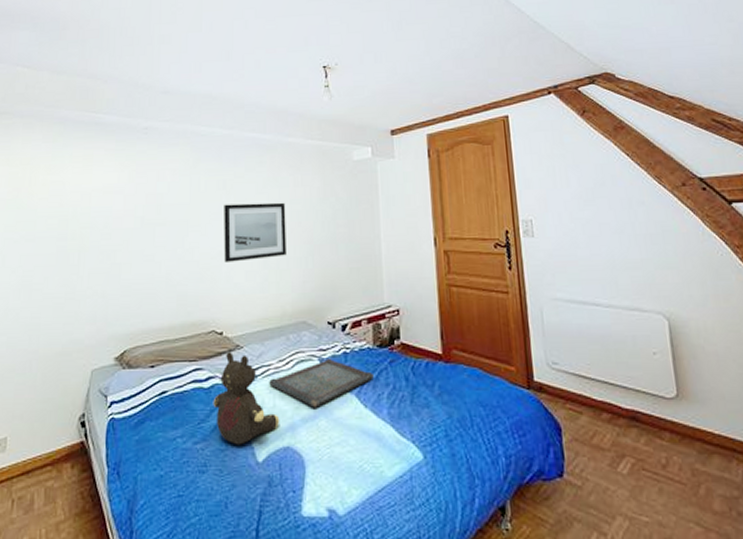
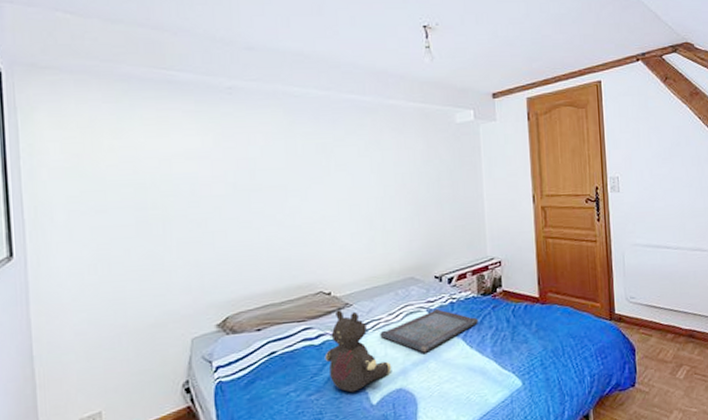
wall art: present [224,202,286,262] -> none [324,165,392,226]

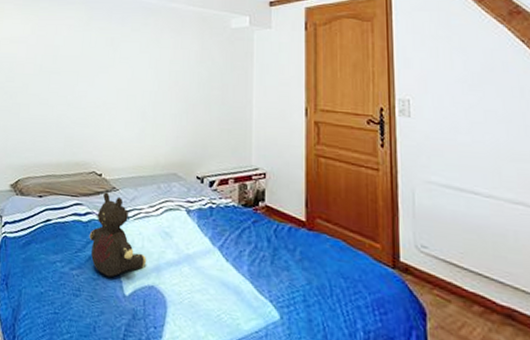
serving tray: present [380,309,478,353] -> none [139,211,236,255]

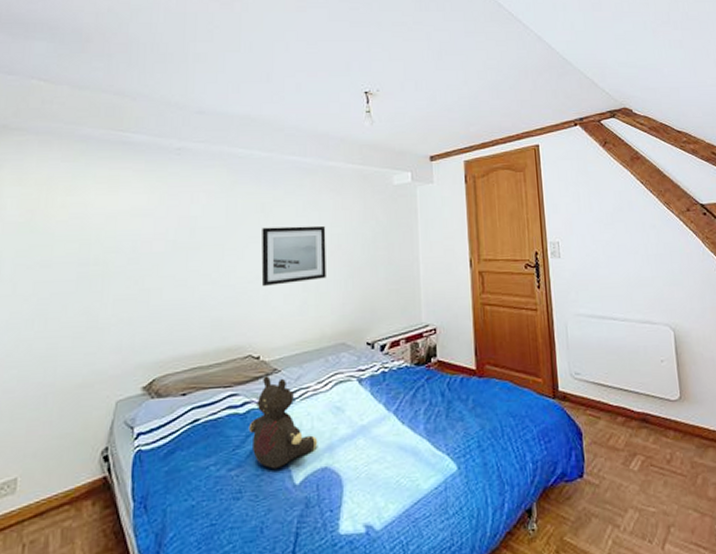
wall art: none [107,60,165,113] -> present [261,225,326,286]

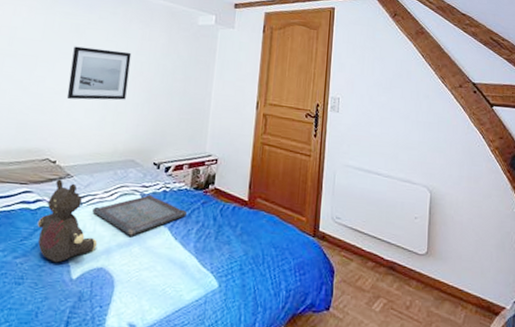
serving tray: none [307,379,411,427] -> present [92,195,187,236]

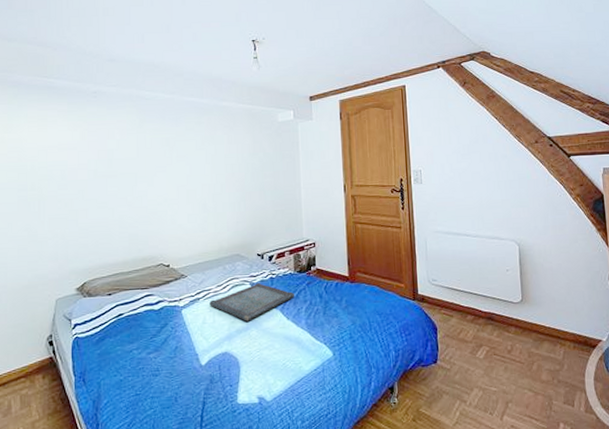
teddy bear: present [37,179,98,263] -> none [163,280,219,353]
wall art: present [66,46,132,101] -> none [168,157,222,207]

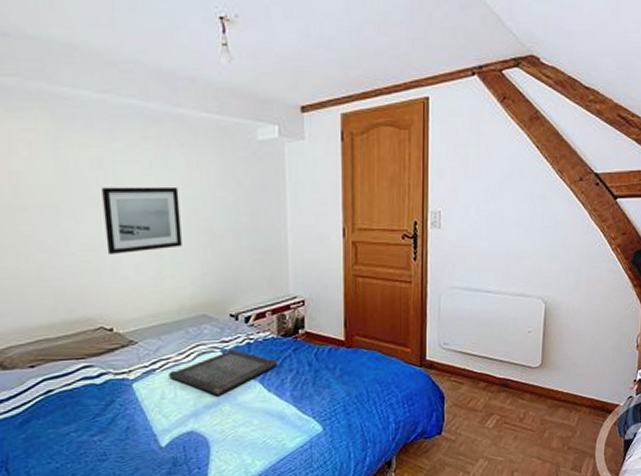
wall art: none [168,157,222,207] -> present [102,186,182,254]

